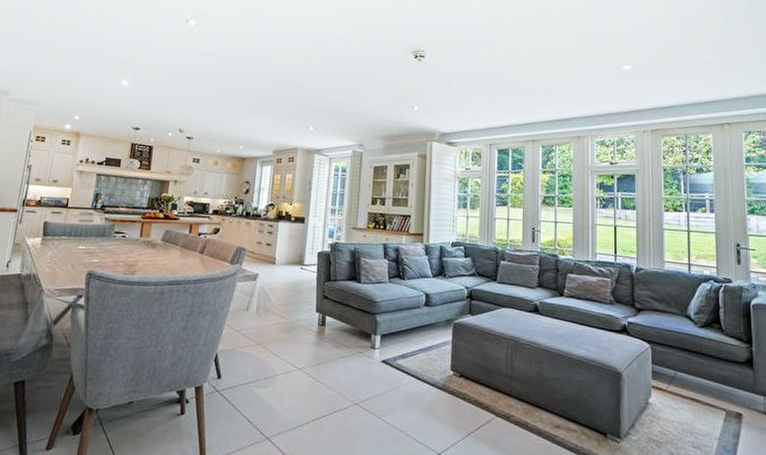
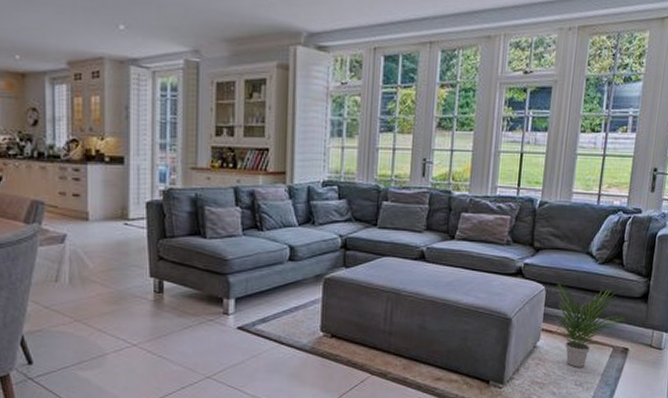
potted plant: none [659,342,734,429] -> present [552,282,626,367]

